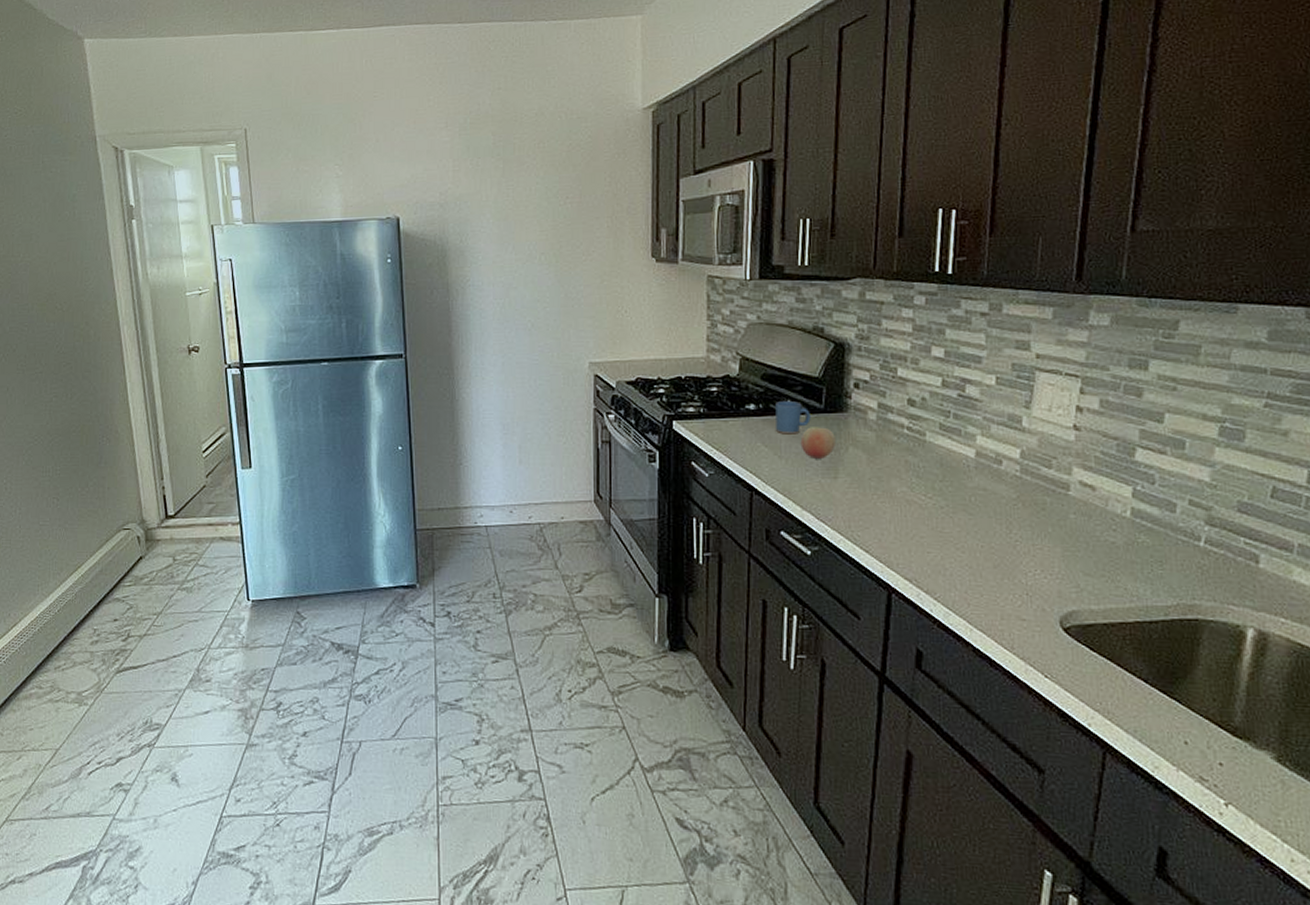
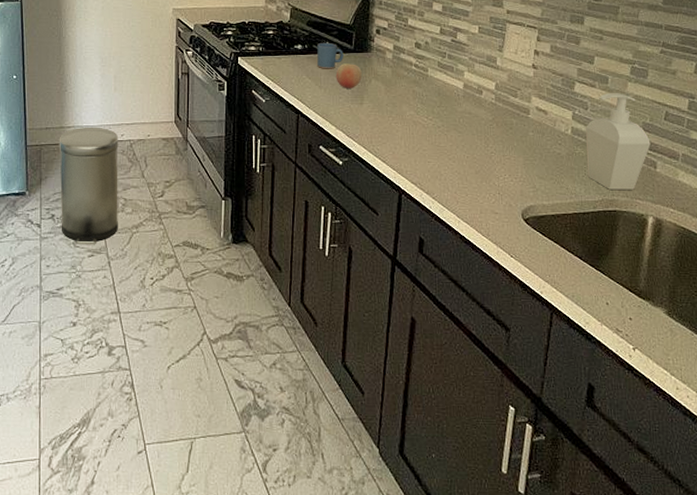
pedal bin: none [454,507,527,649] -> present [59,126,119,245]
soap bottle: none [1152,460,1250,592] -> present [586,92,651,190]

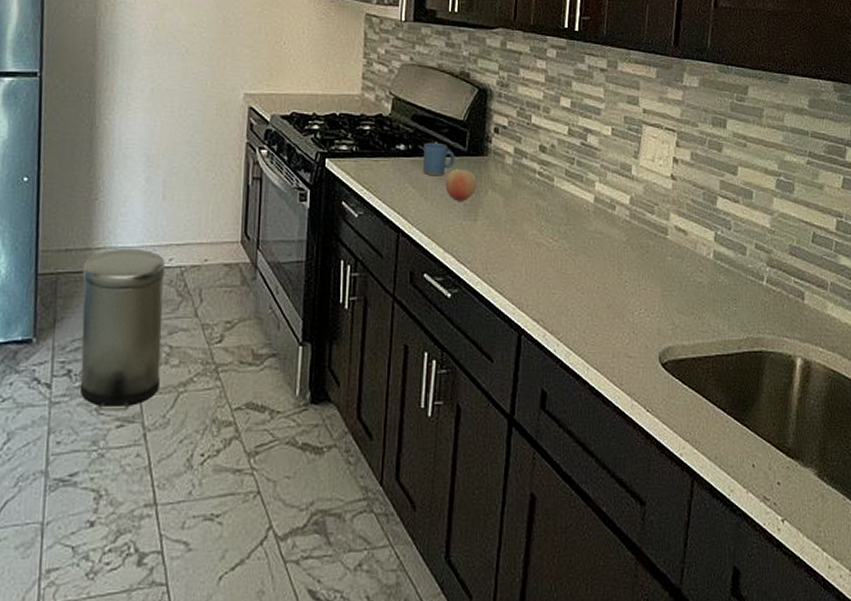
soap bottle: present [586,92,651,190] -> none [729,209,798,326]

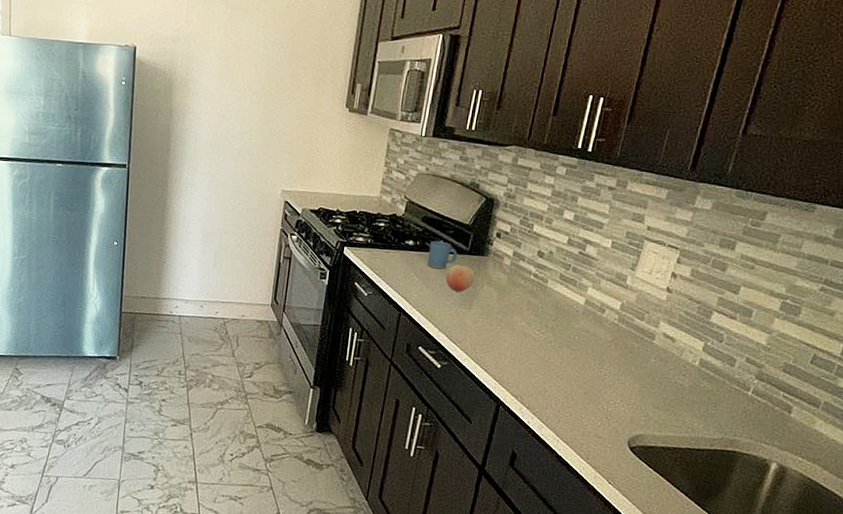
pedal bin: present [80,248,166,412] -> none [148,300,213,416]

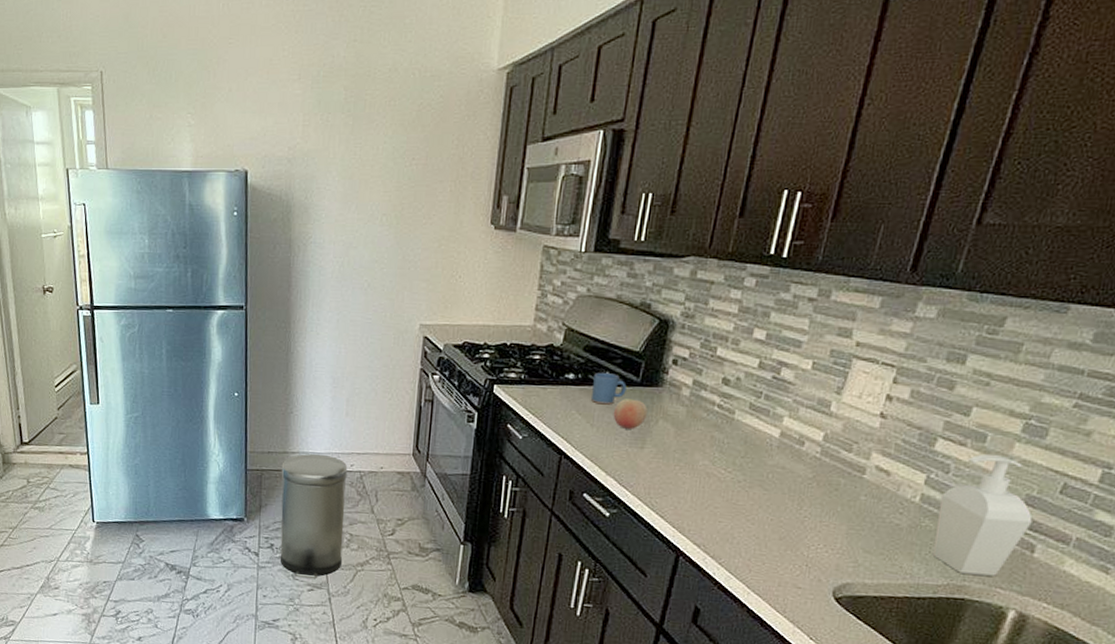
pedal bin: none [148,300,213,416] -> present [280,453,348,580]
soap bottle: none [709,326,790,433] -> present [932,453,1033,576]

